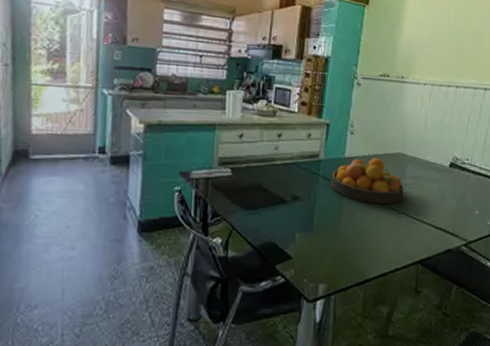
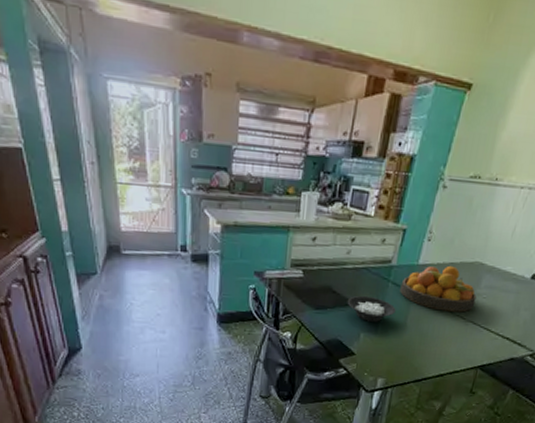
cereal bowl: none [279,192,329,220] -> present [347,295,396,322]

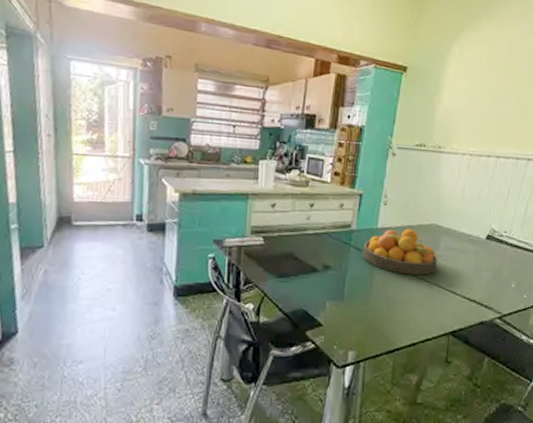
cereal bowl: present [347,295,396,322] -> none [310,261,360,289]

